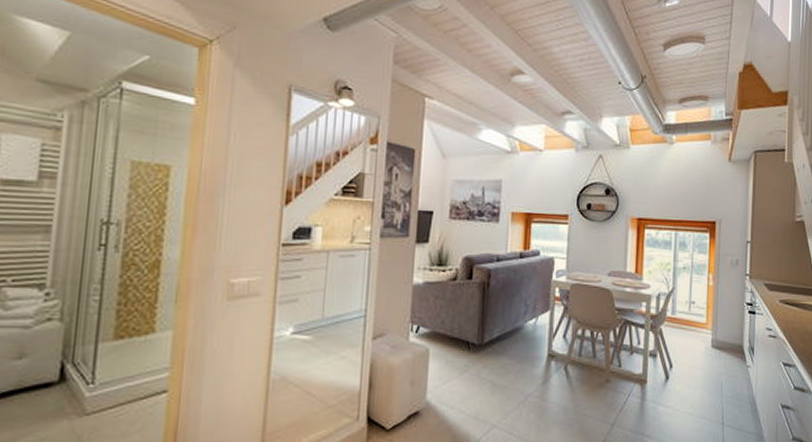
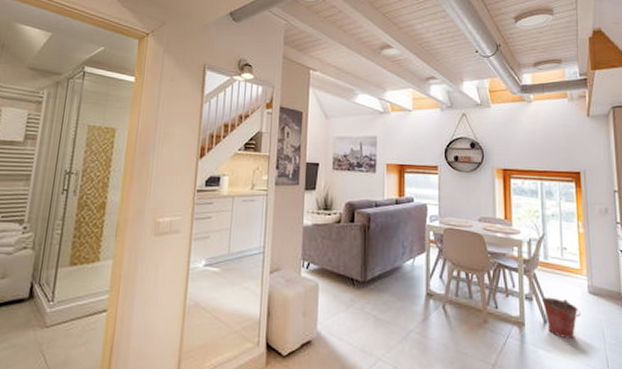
bucket: none [666,353,703,394] -> present [542,297,581,340]

